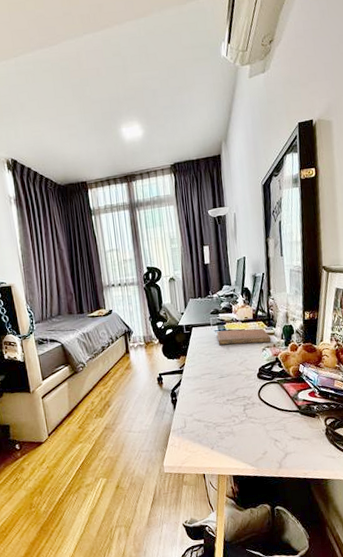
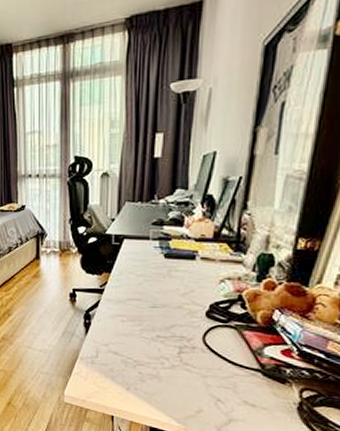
notebook: present [216,328,272,345] -> none [155,248,237,273]

